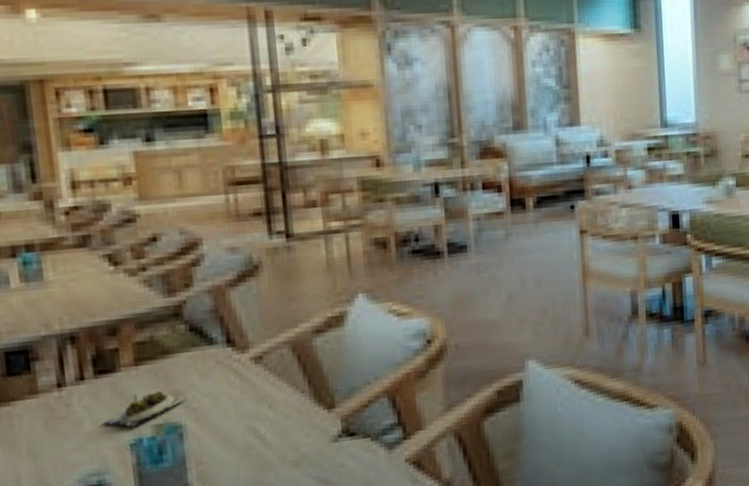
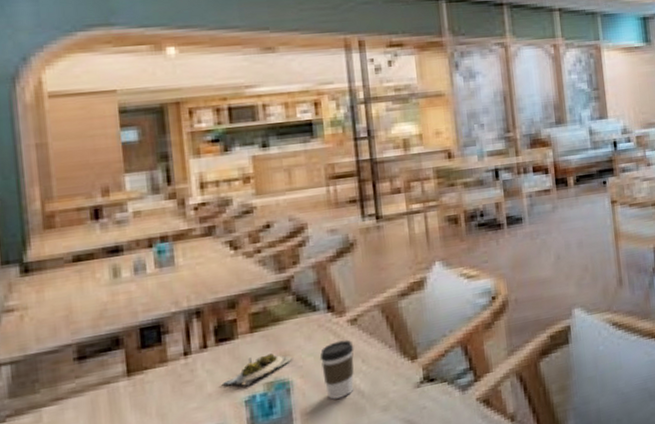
coffee cup: none [218,380,259,450] -> present [319,339,354,400]

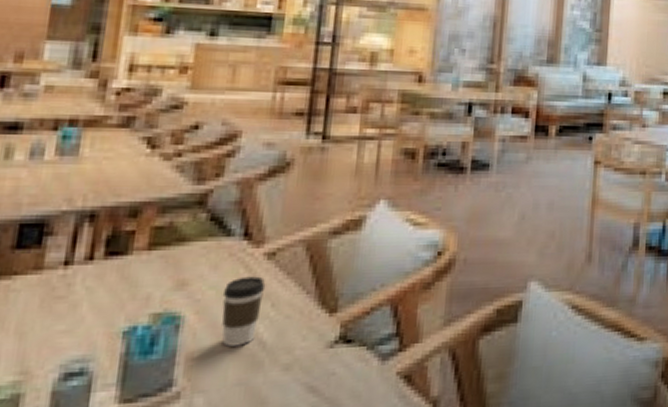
succulent plant: present [223,353,292,386] -> none [102,279,190,313]

